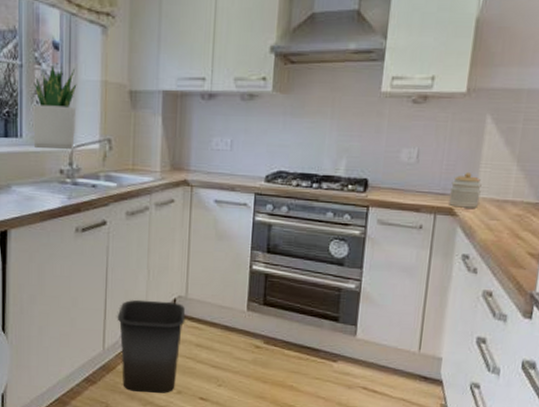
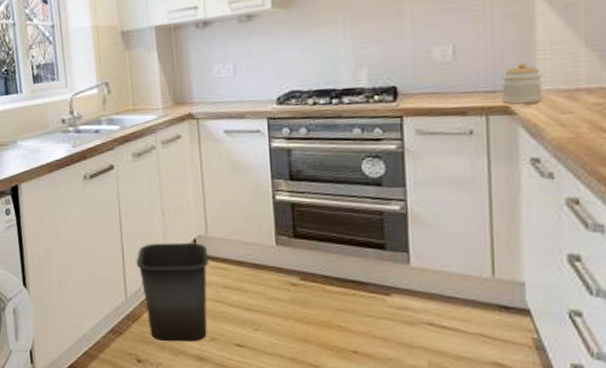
planter: present [32,66,77,150] -> none [27,18,73,102]

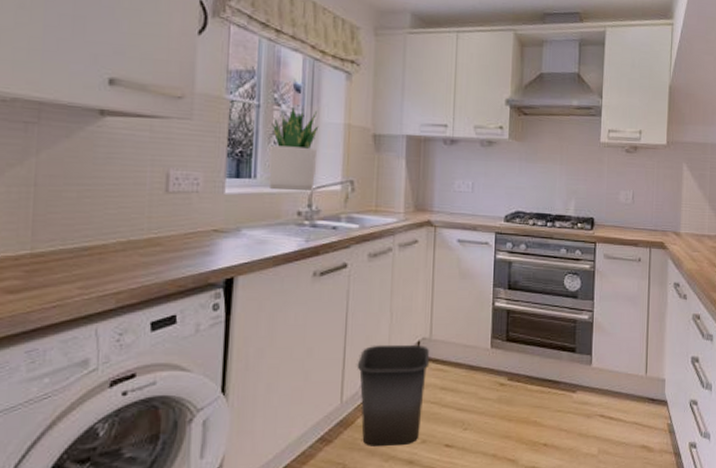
planter: none [27,18,73,102] -> present [268,107,319,192]
jar: present [501,61,543,105] -> none [659,210,684,242]

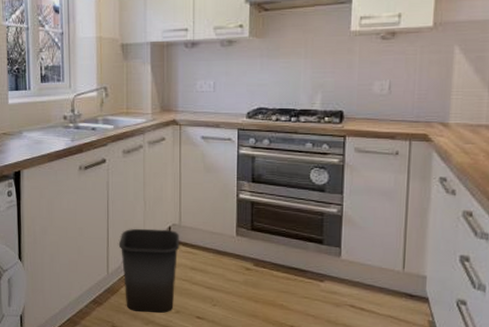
planter: present [268,107,319,192] -> none [38,27,76,99]

